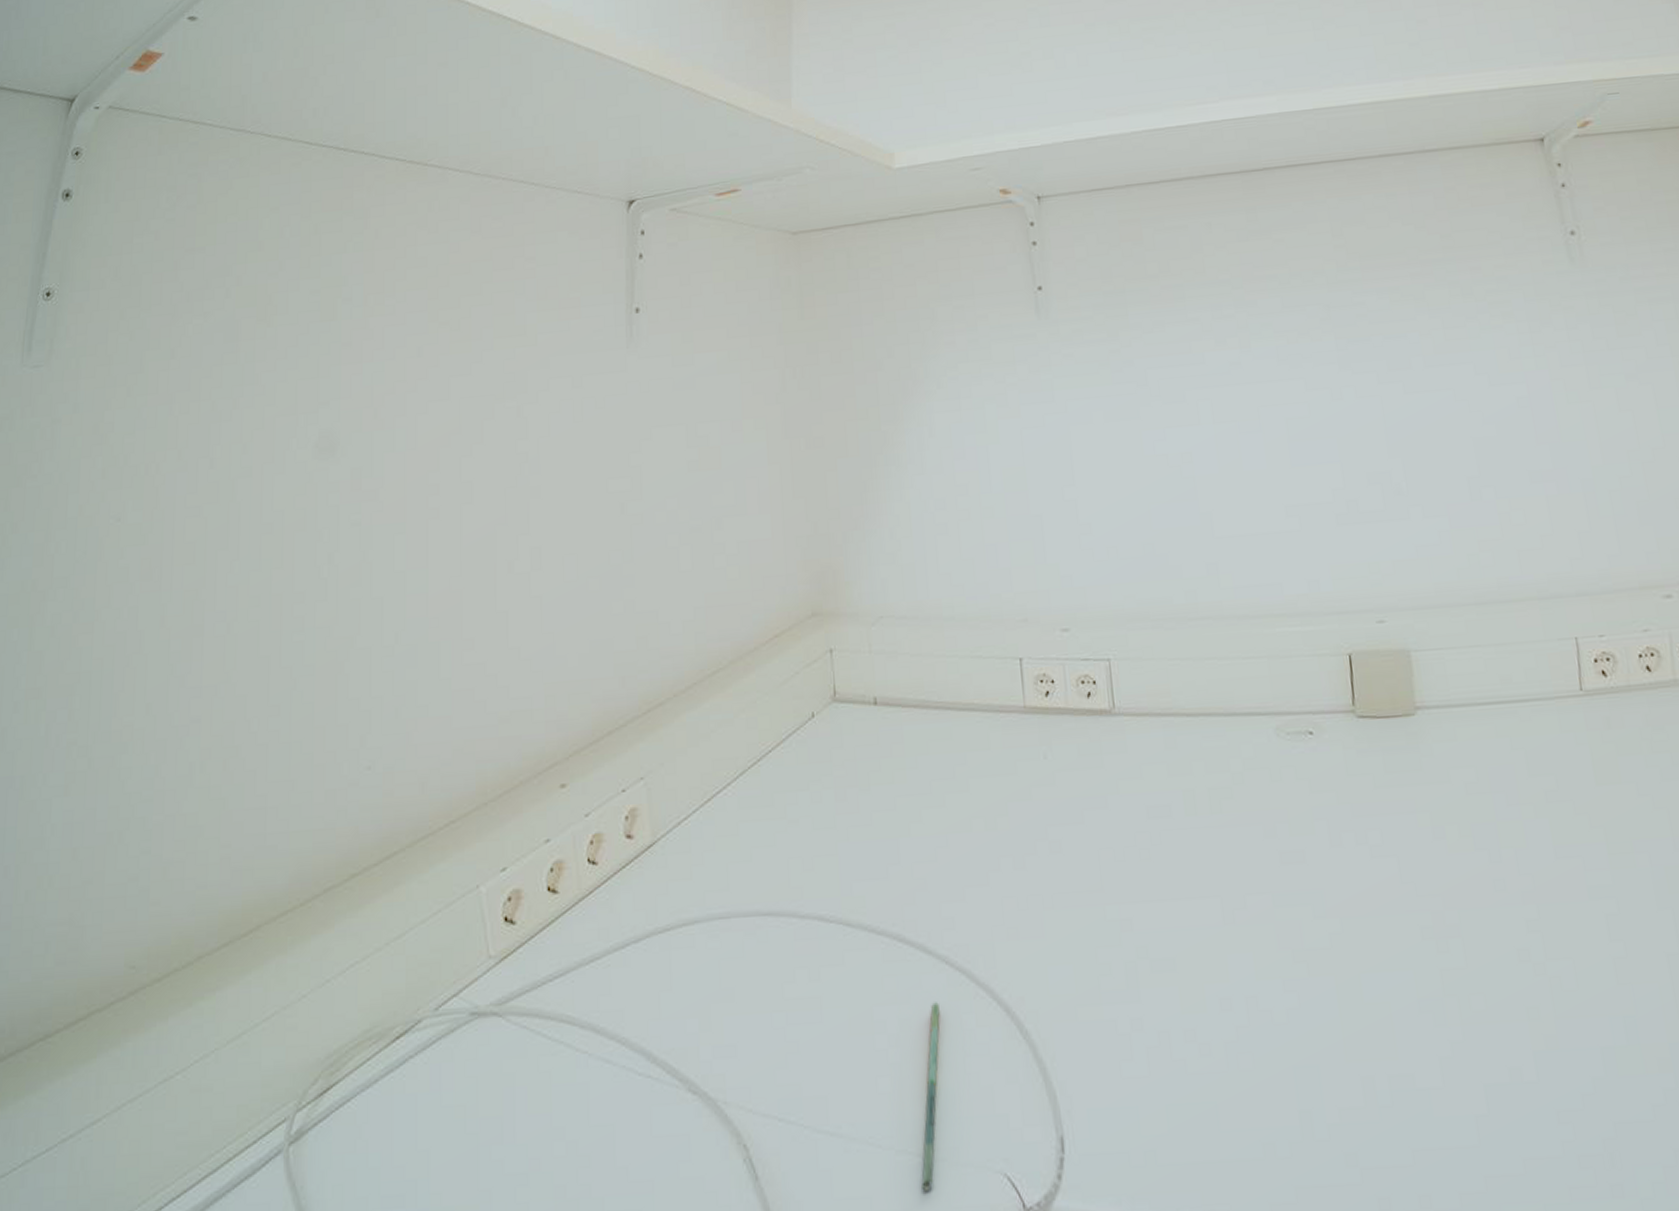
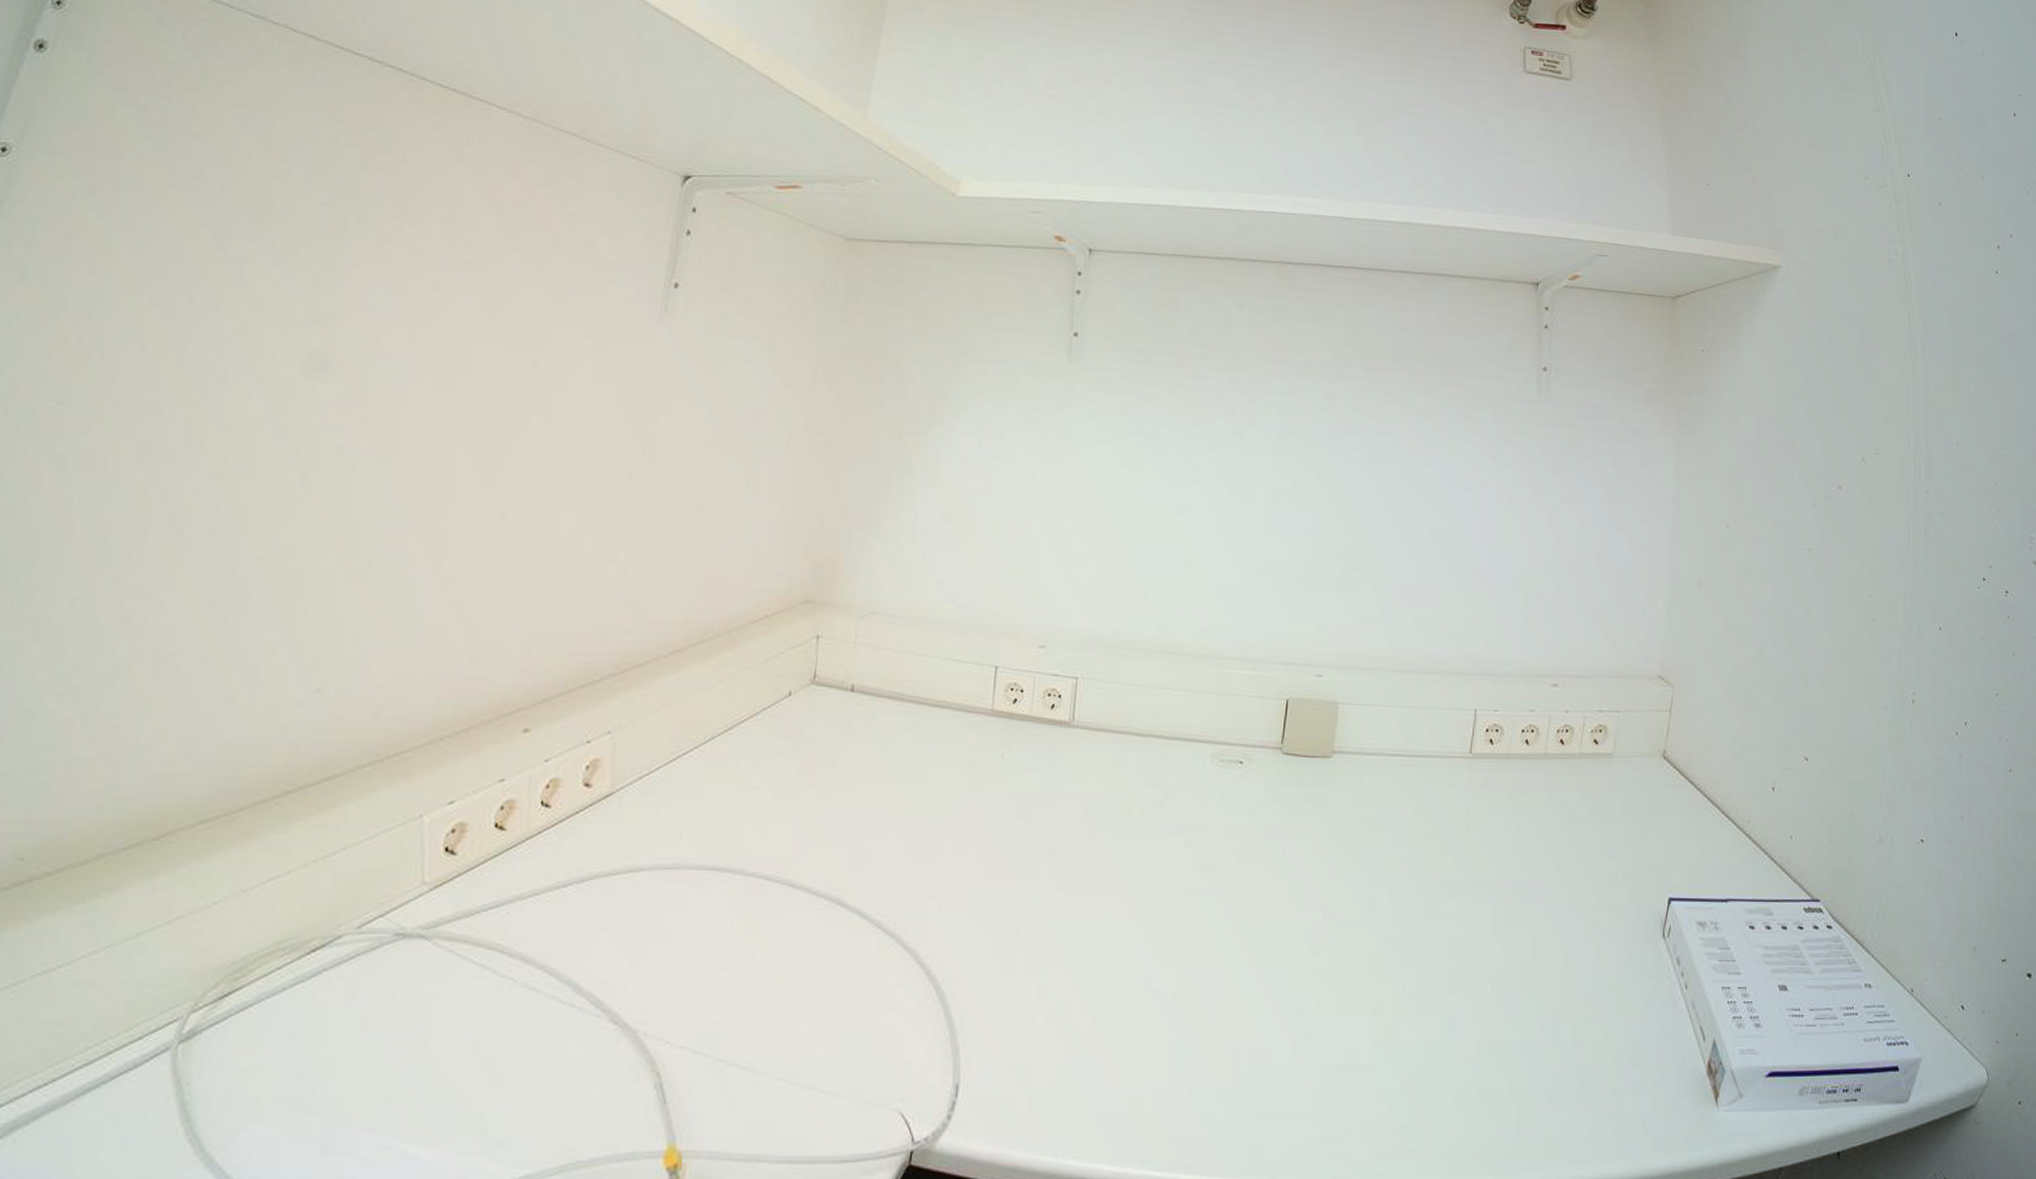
pen: present [921,1002,941,1193] -> none [821,961,866,1124]

